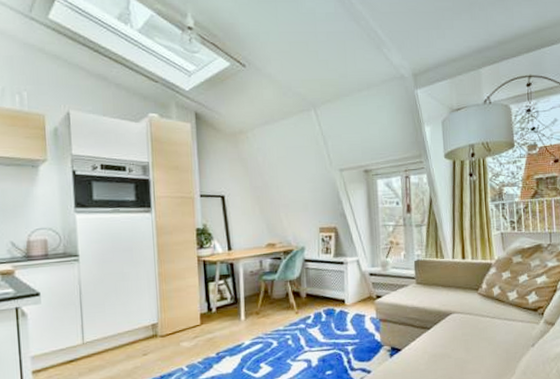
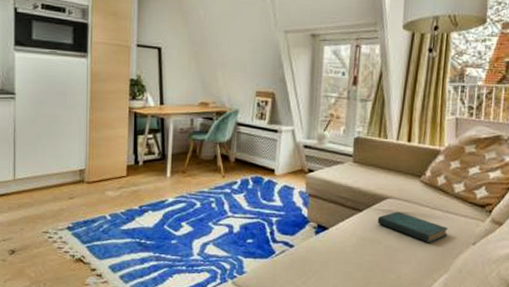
book: none [445,324,509,351] -> present [377,211,449,243]

